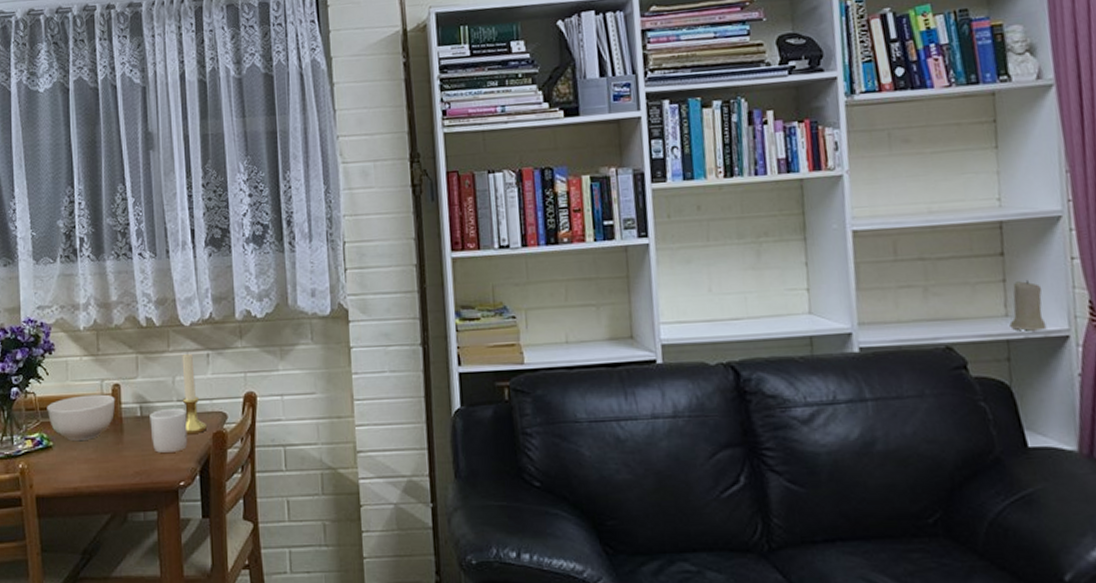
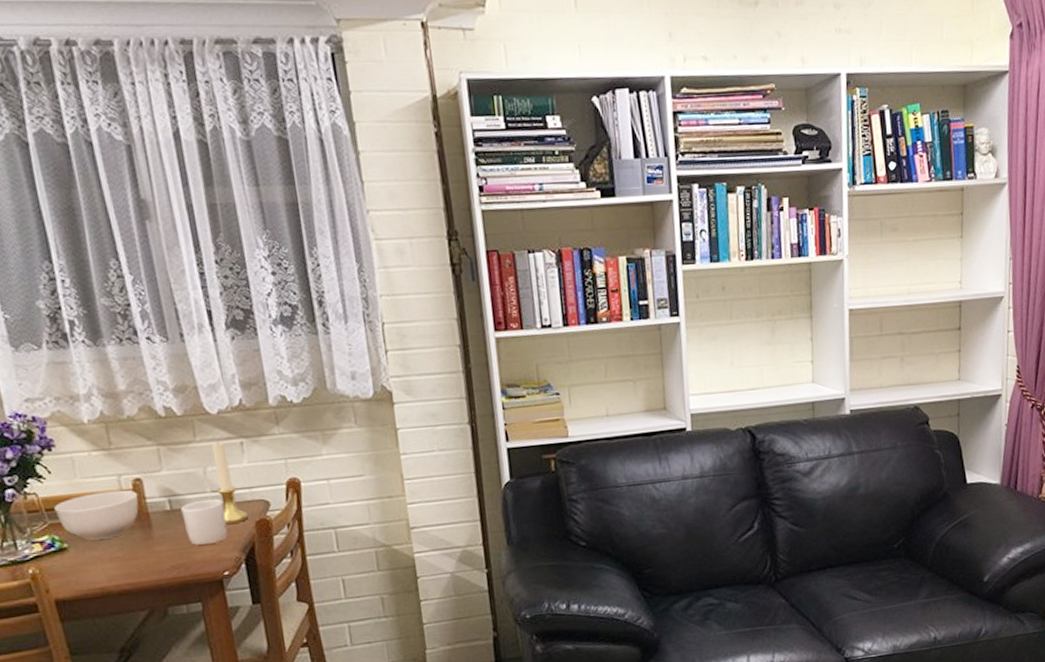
candle: present [1009,279,1047,331] -> none [961,349,987,392]

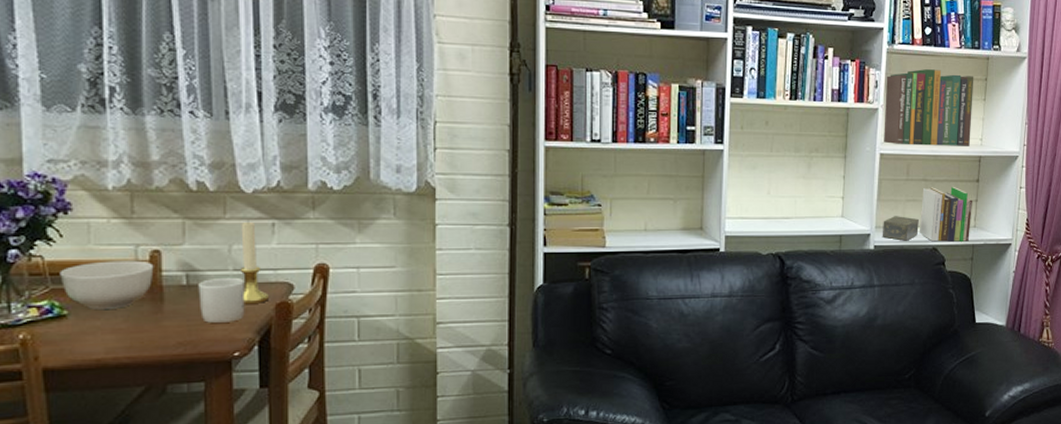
books: none [849,209,949,298] -> present [884,69,974,146]
decorative box: none [857,375,898,402] -> present [882,216,919,241]
books: none [897,337,956,400] -> present [919,186,973,242]

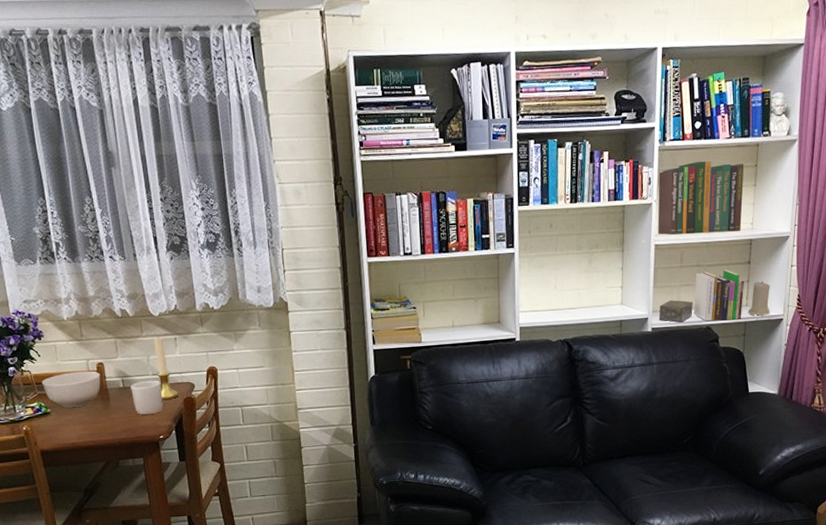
candle: none [976,201,1000,239] -> present [748,280,771,316]

